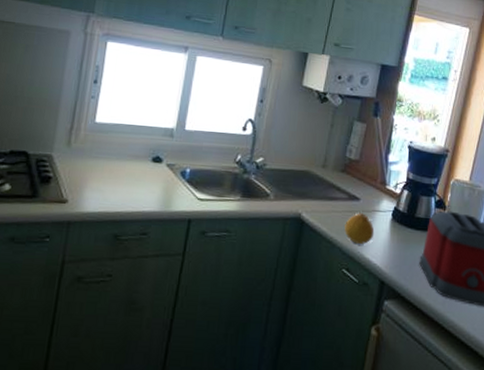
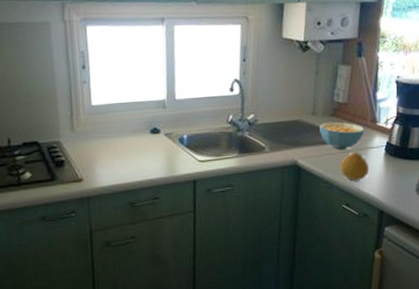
cereal bowl: none [328,177,373,209] -> present [319,121,364,150]

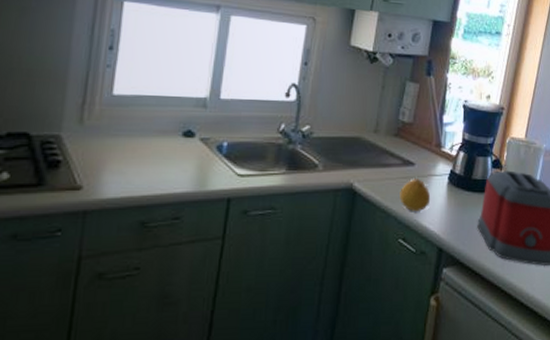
cereal bowl: present [319,121,364,150] -> none [381,142,428,175]

